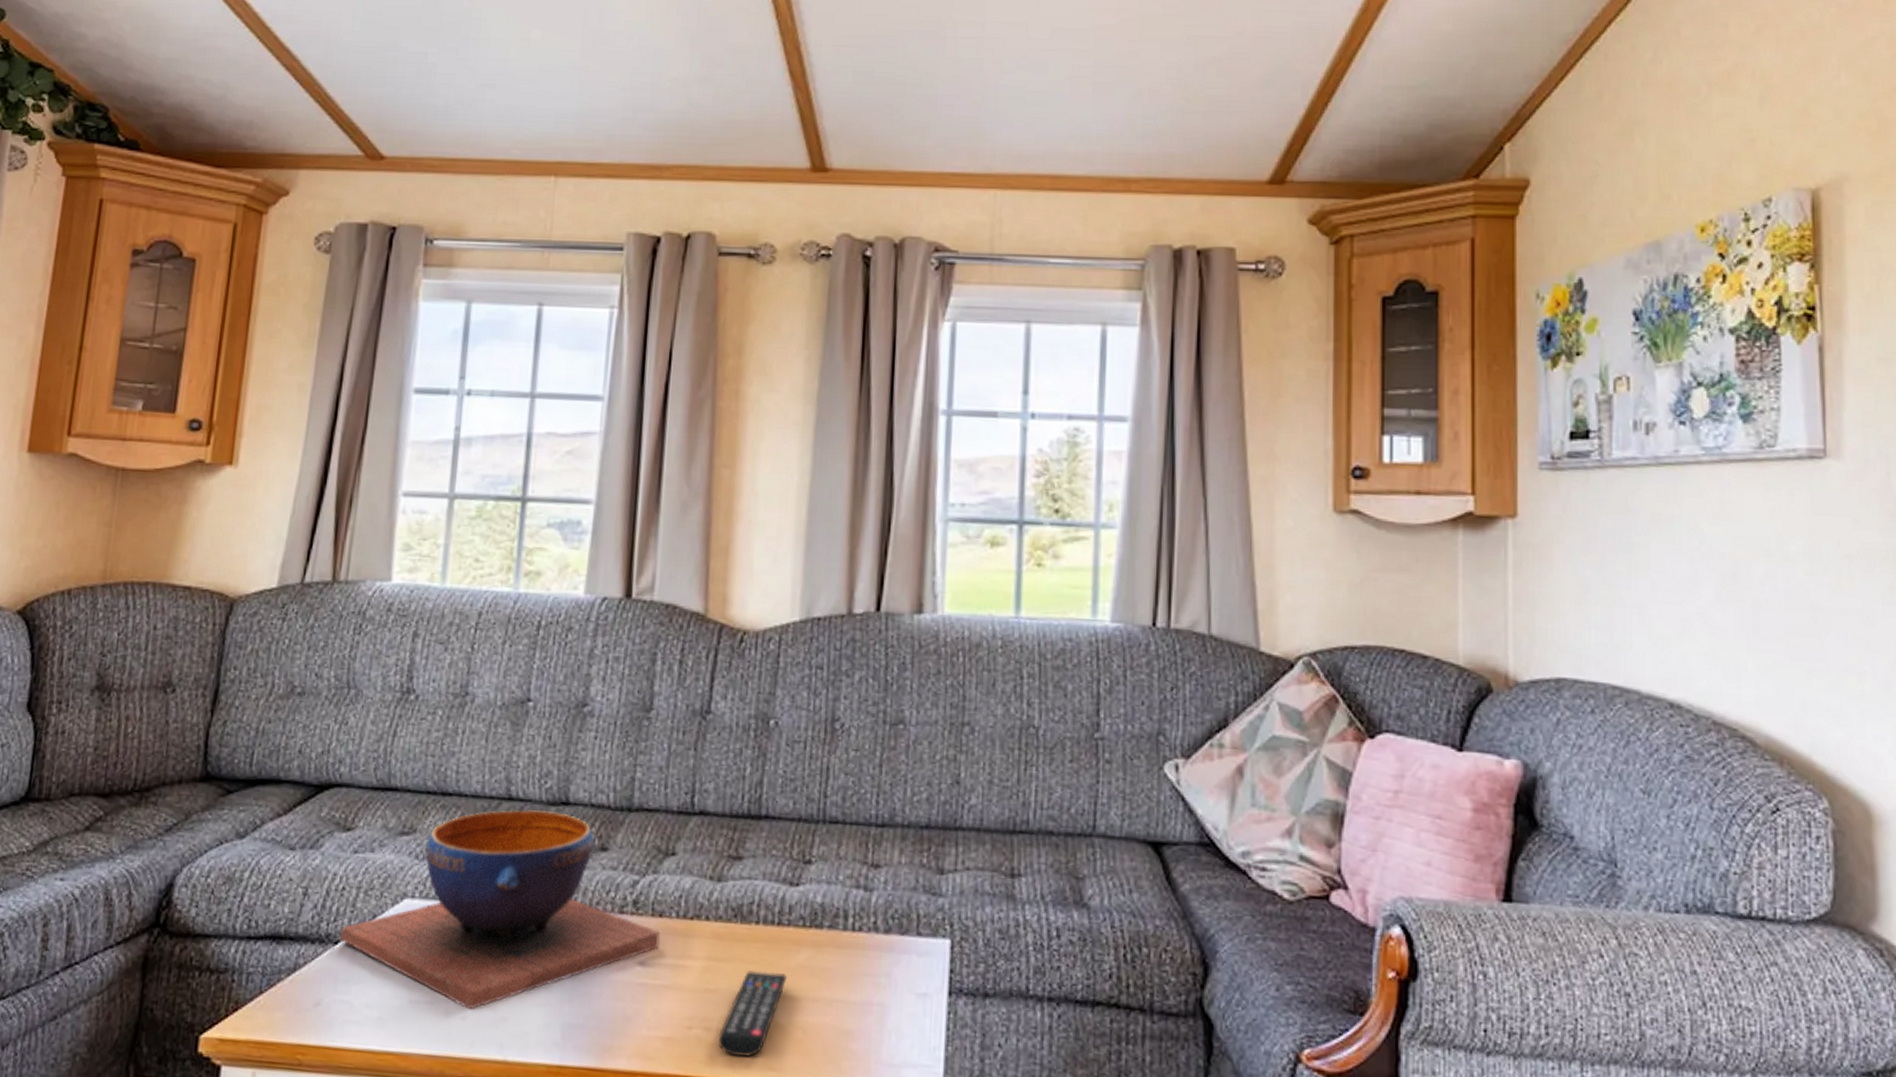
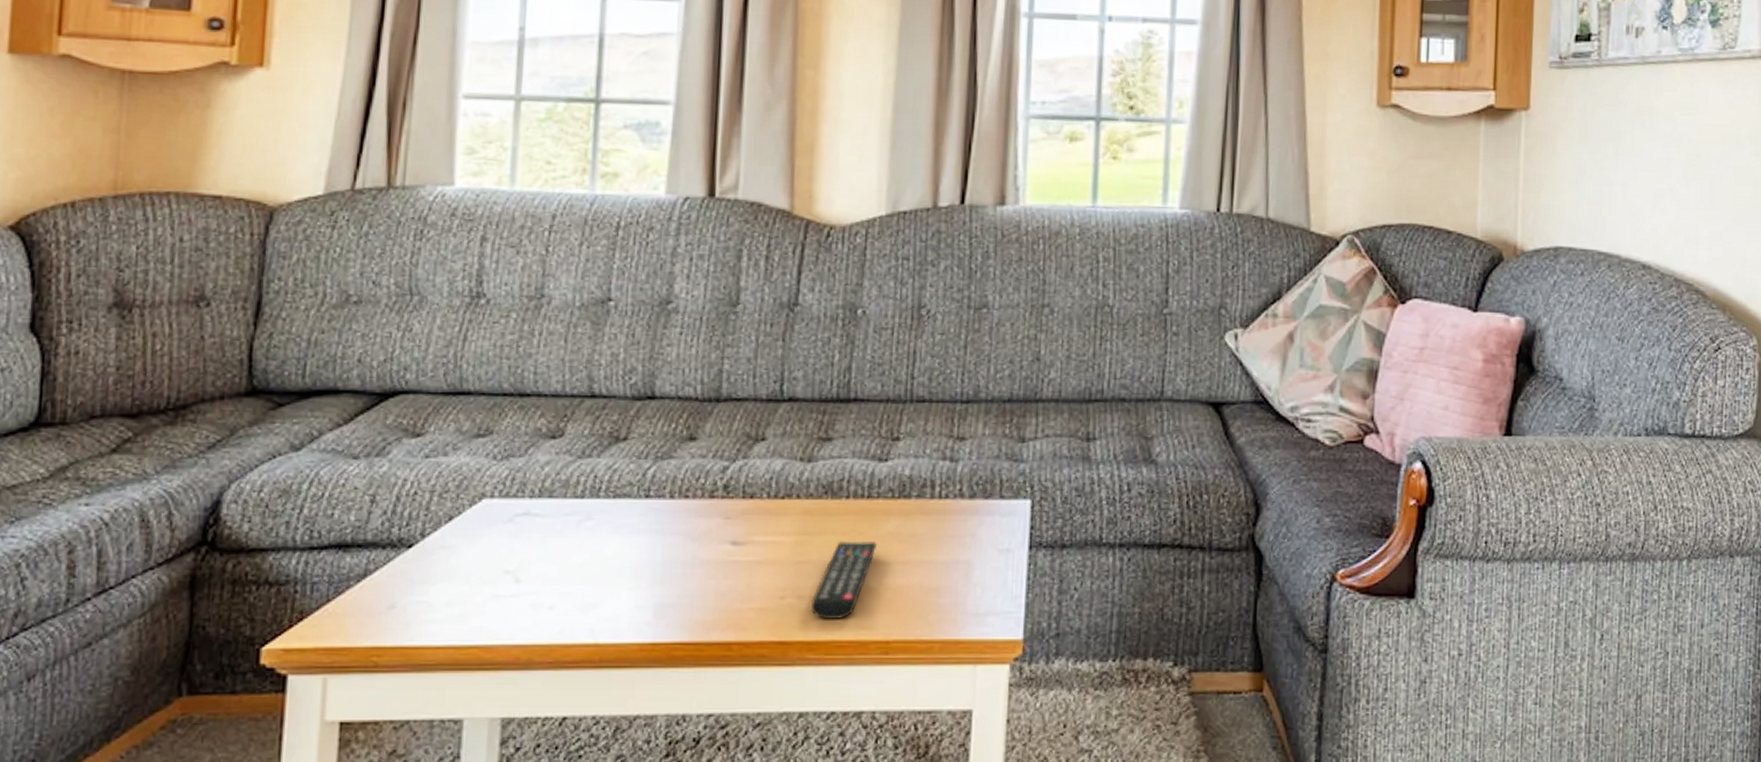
decorative bowl: present [339,809,660,1010] -> none [413,406,751,600]

